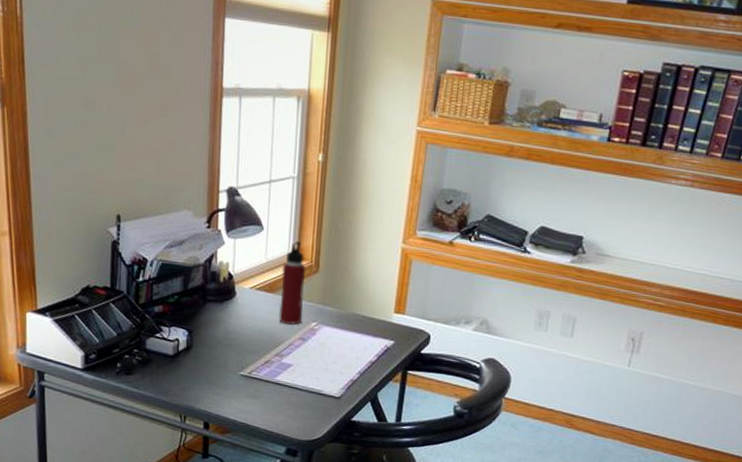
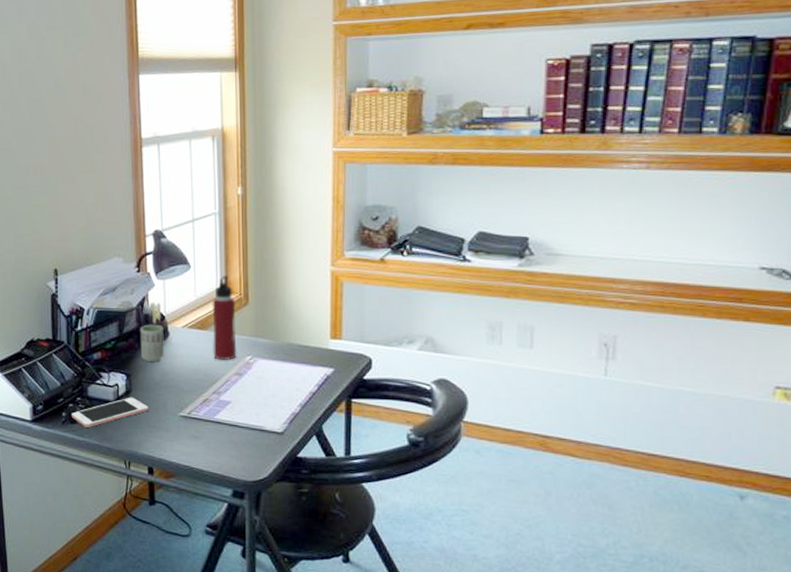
cell phone: none [126,353,209,380] -> present [71,397,149,427]
cup: none [204,282,231,320] -> present [140,324,164,361]

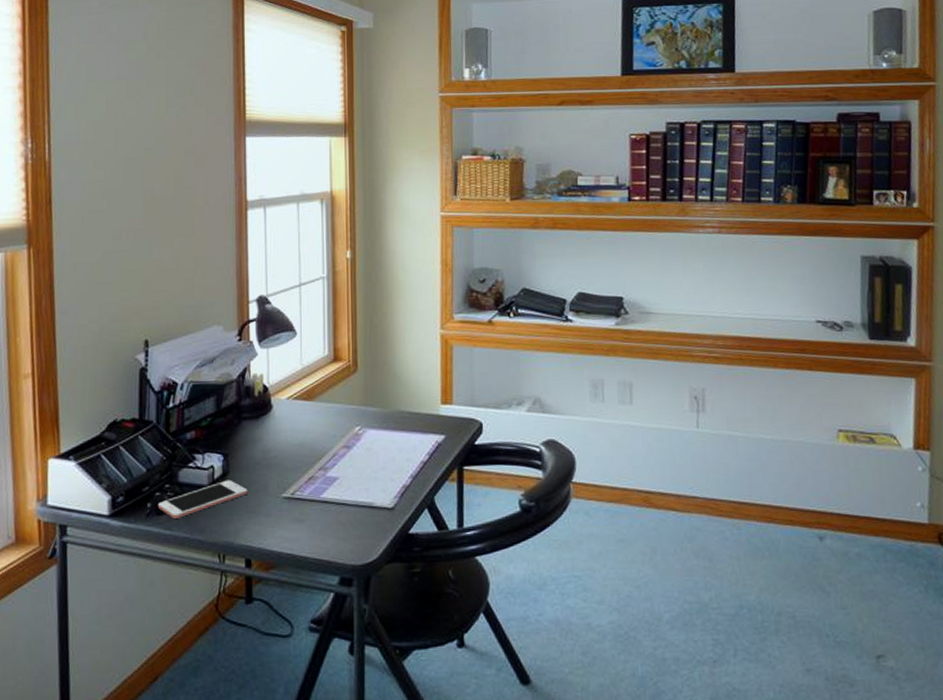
cup: present [140,324,164,361] -> none [240,397,266,438]
water bottle: present [212,275,237,360] -> none [319,341,345,433]

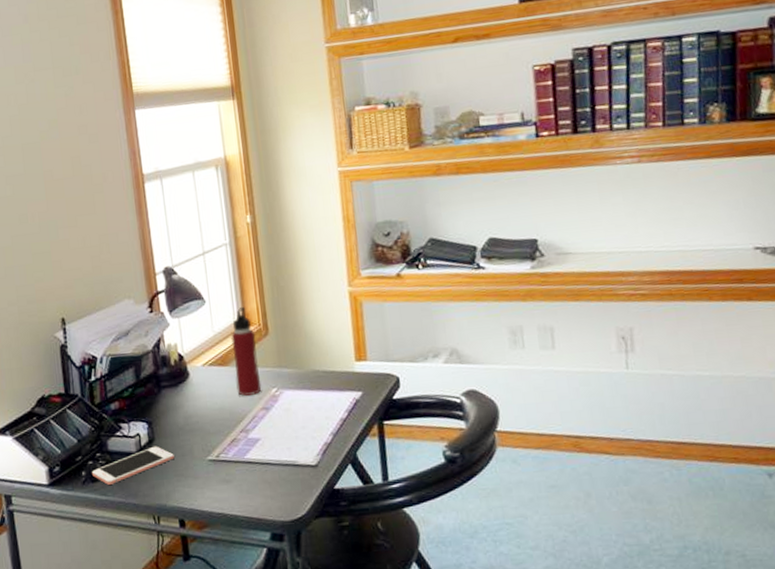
water bottle: none [319,341,345,433] -> present [231,306,262,396]

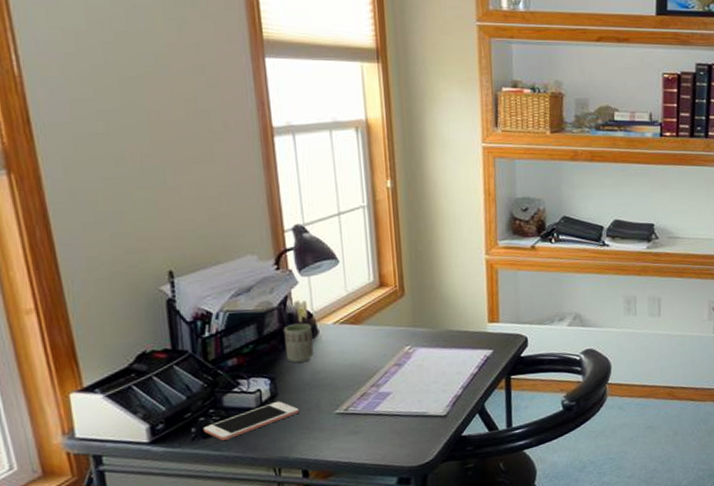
cup: none [158,365,186,406] -> present [283,323,314,362]
water bottle: present [231,306,262,396] -> none [365,268,395,353]

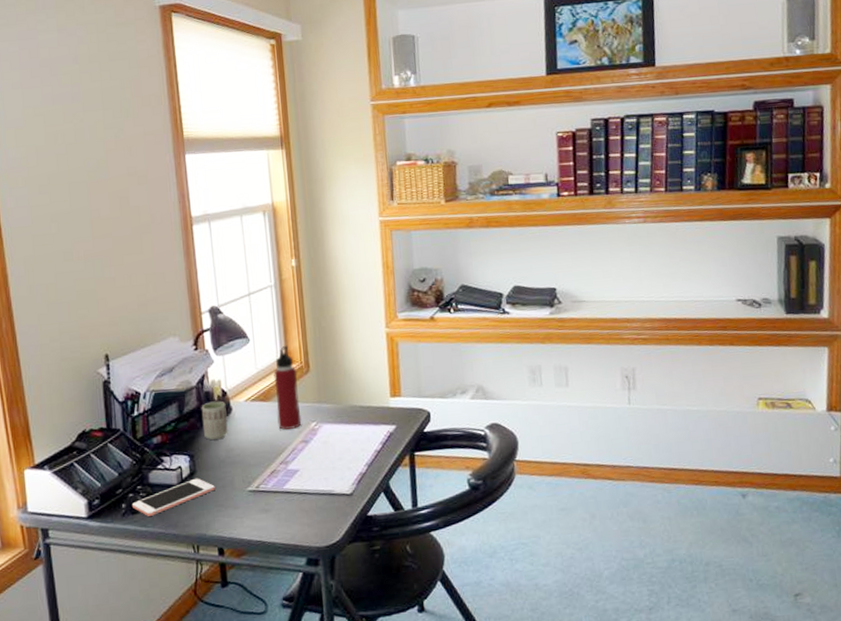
water bottle: none [365,268,395,353] -> present [273,345,302,430]

